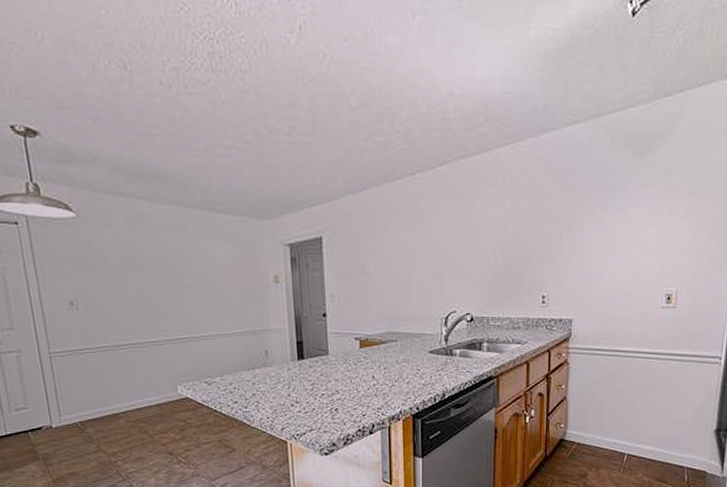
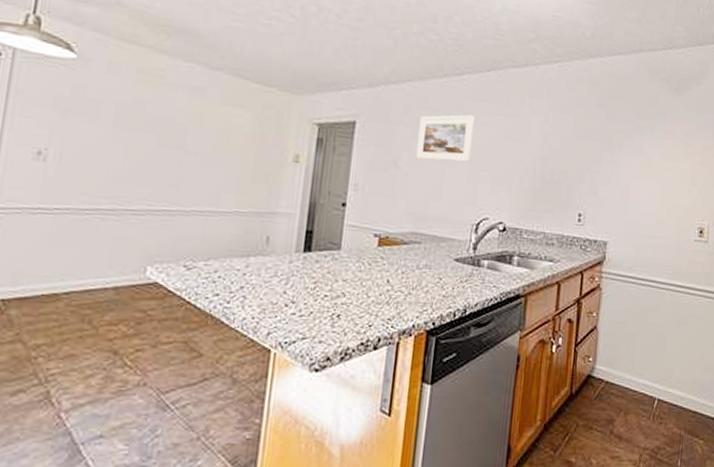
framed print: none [381,214,433,265] -> present [416,114,476,163]

